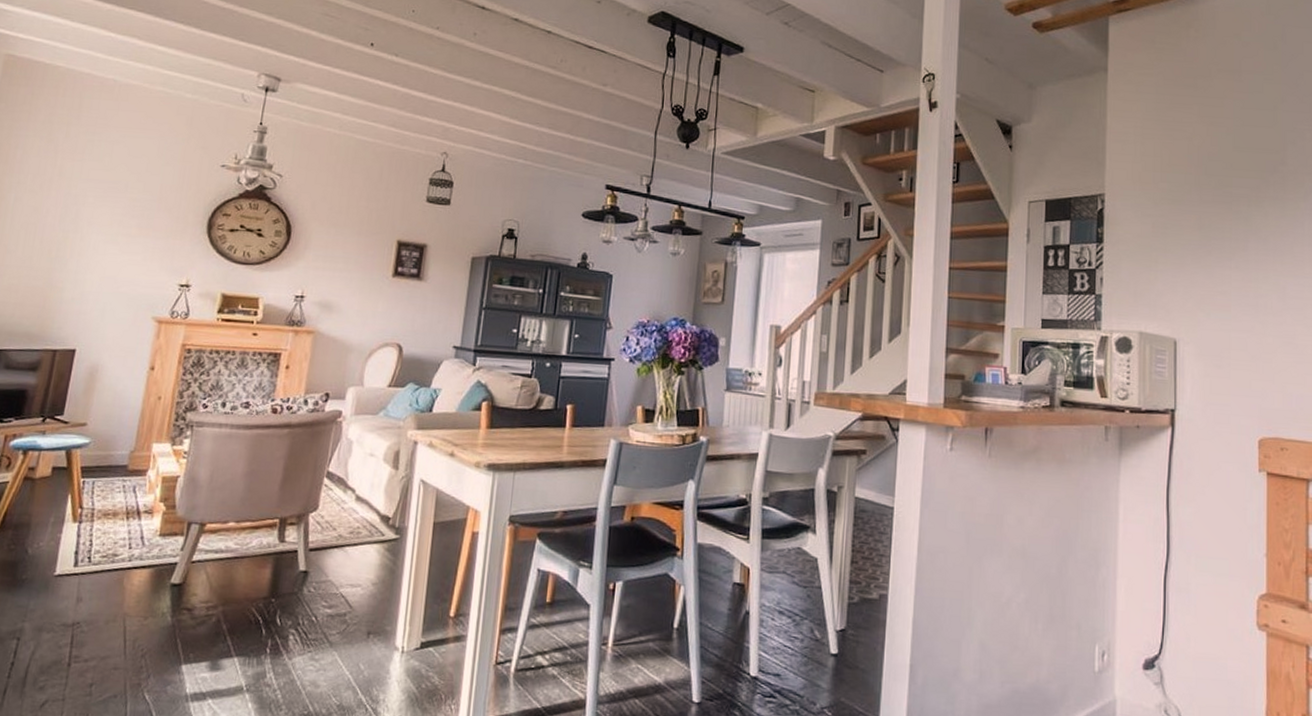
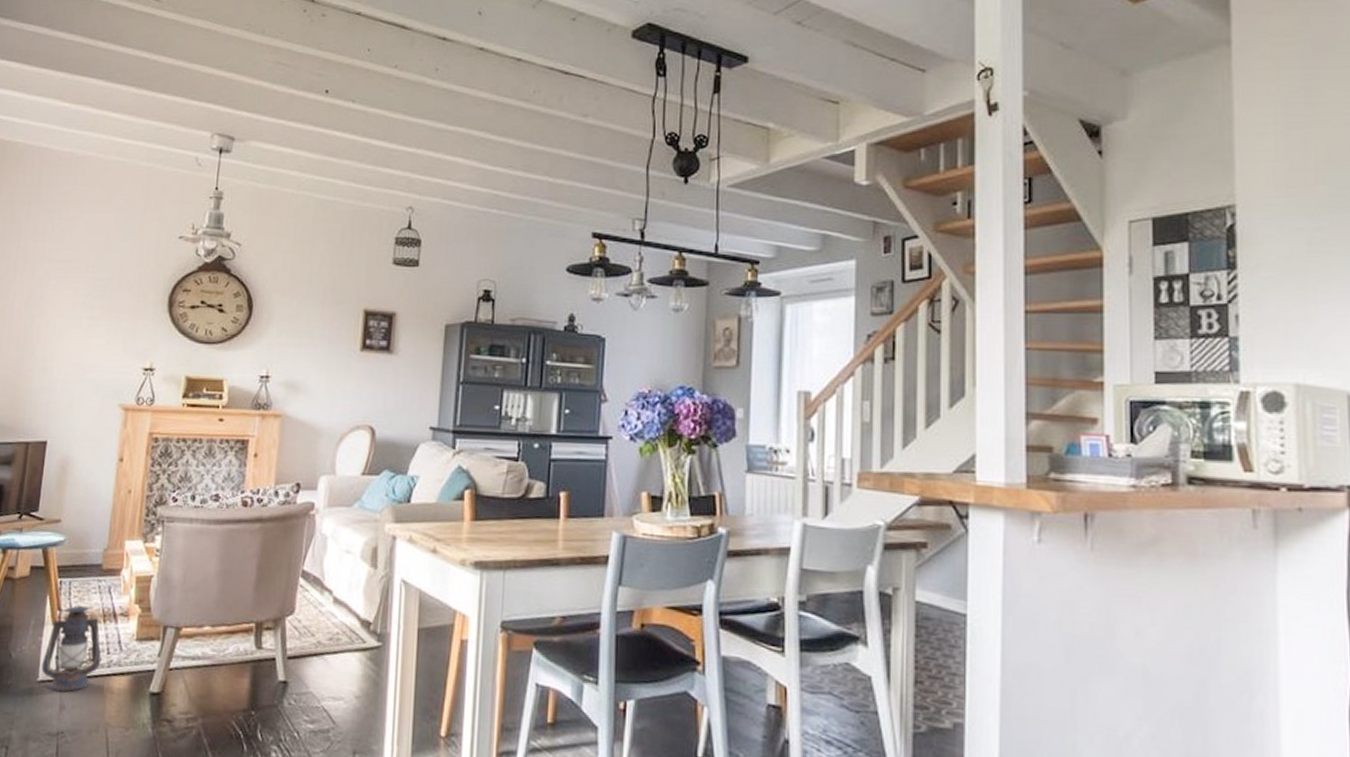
lantern: none [59,503,123,586] -> present [41,605,102,693]

